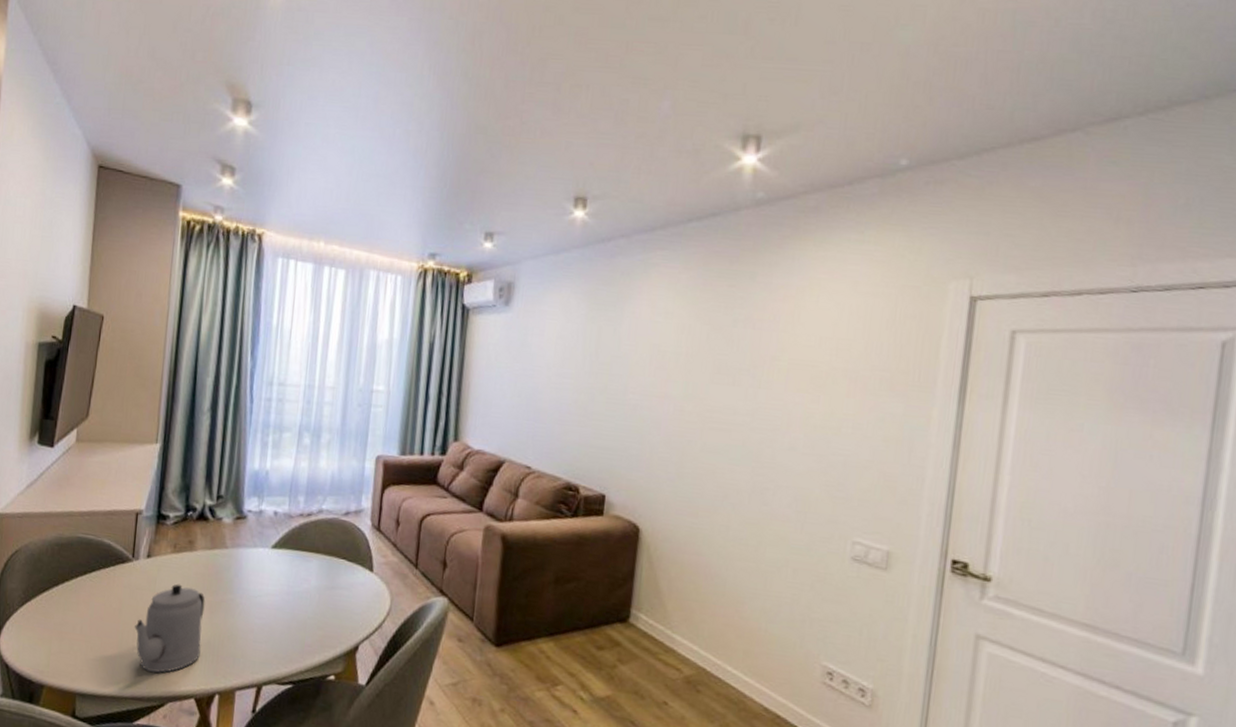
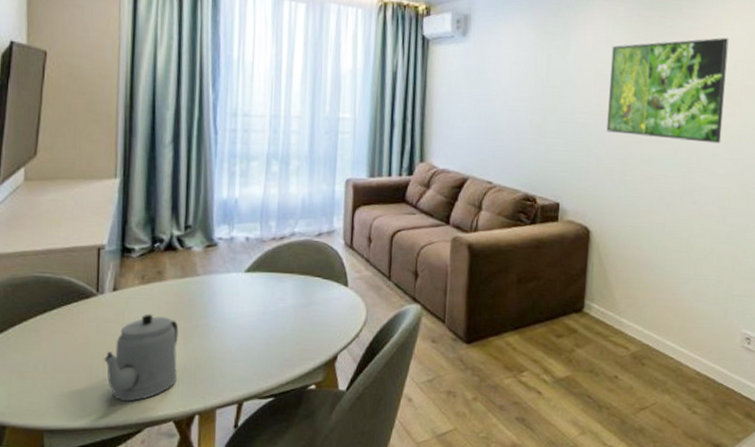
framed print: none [661,310,813,436] -> present [606,37,729,144]

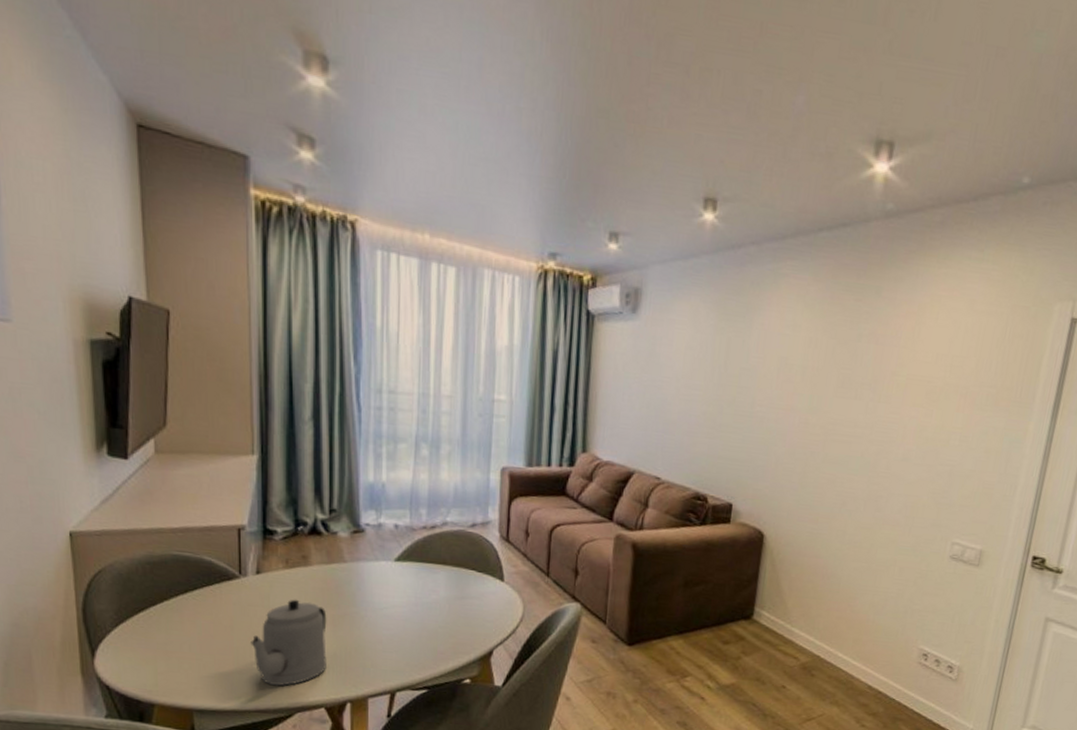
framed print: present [606,37,729,144] -> none [787,327,932,447]

